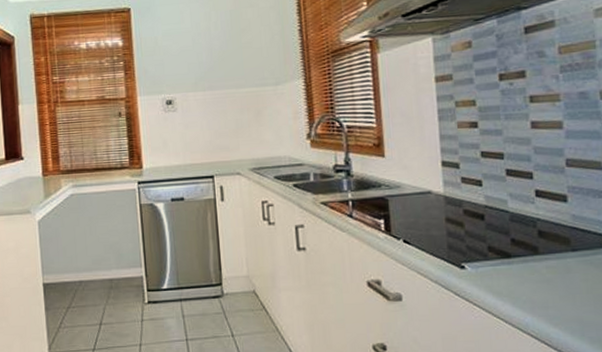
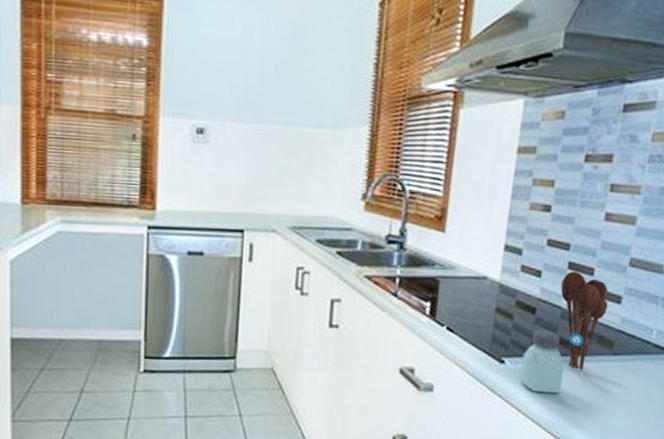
saltshaker: none [481,234,528,294] -> present [520,330,565,393]
utensil holder: none [503,177,555,269] -> present [560,271,609,370]

